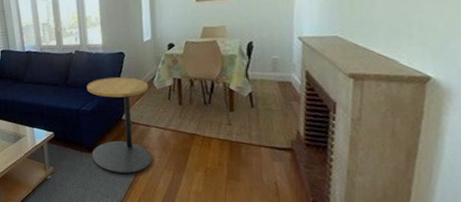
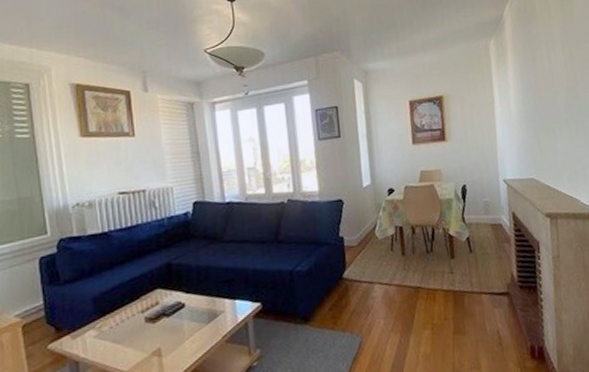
side table: present [86,76,152,174] -> none [301,227,377,346]

